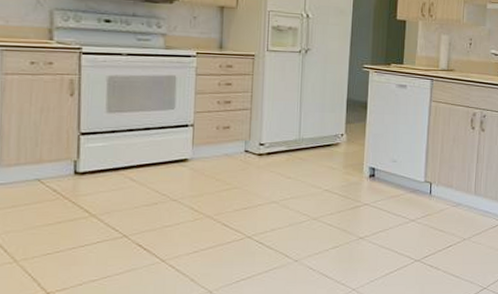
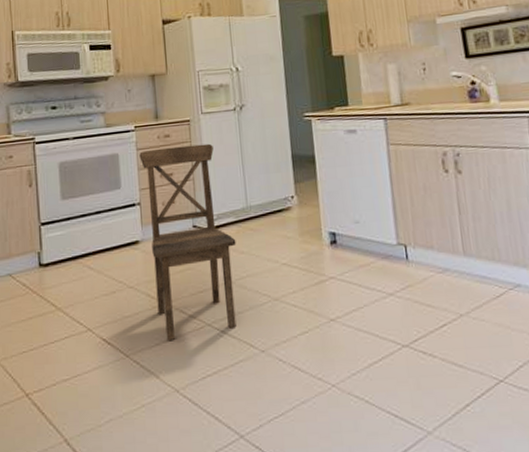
dining chair: none [198,76,285,248] -> present [139,143,237,340]

